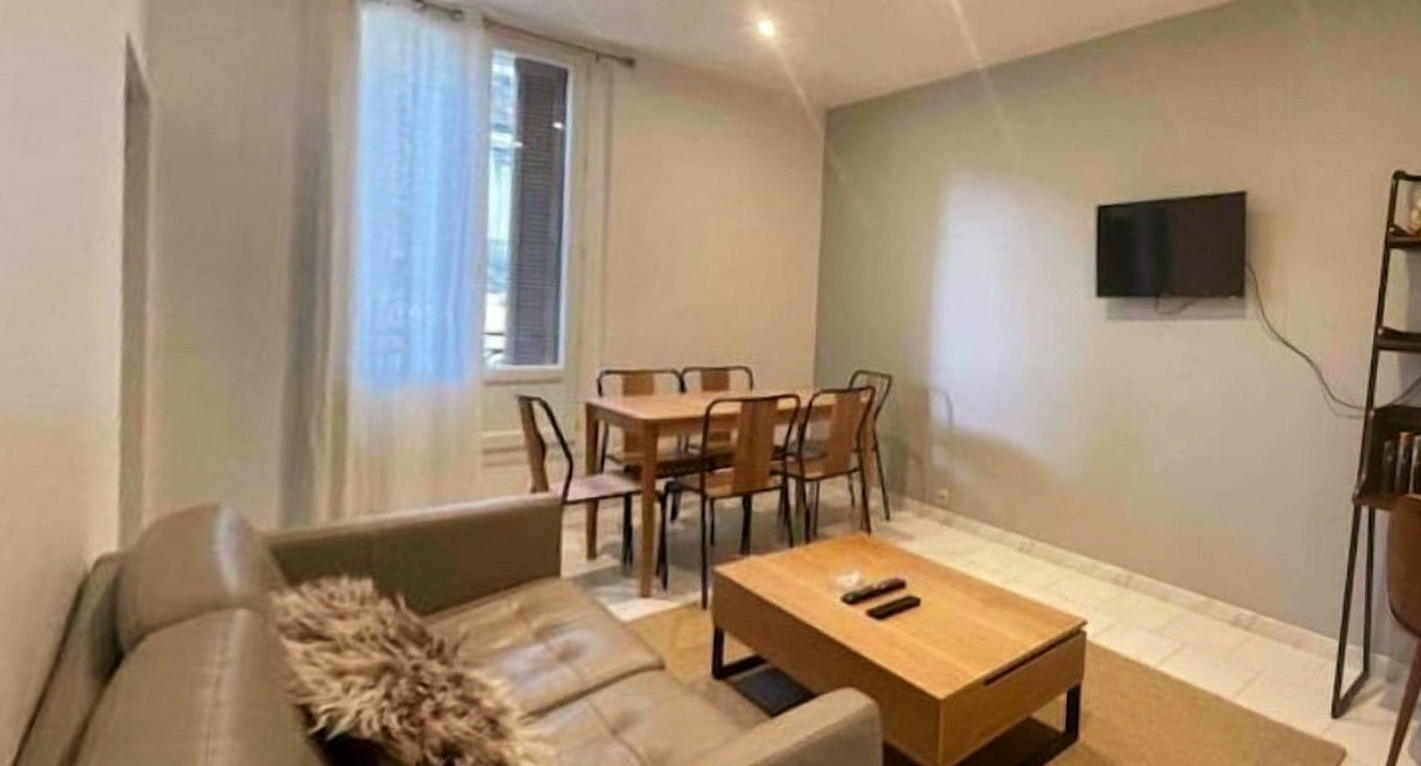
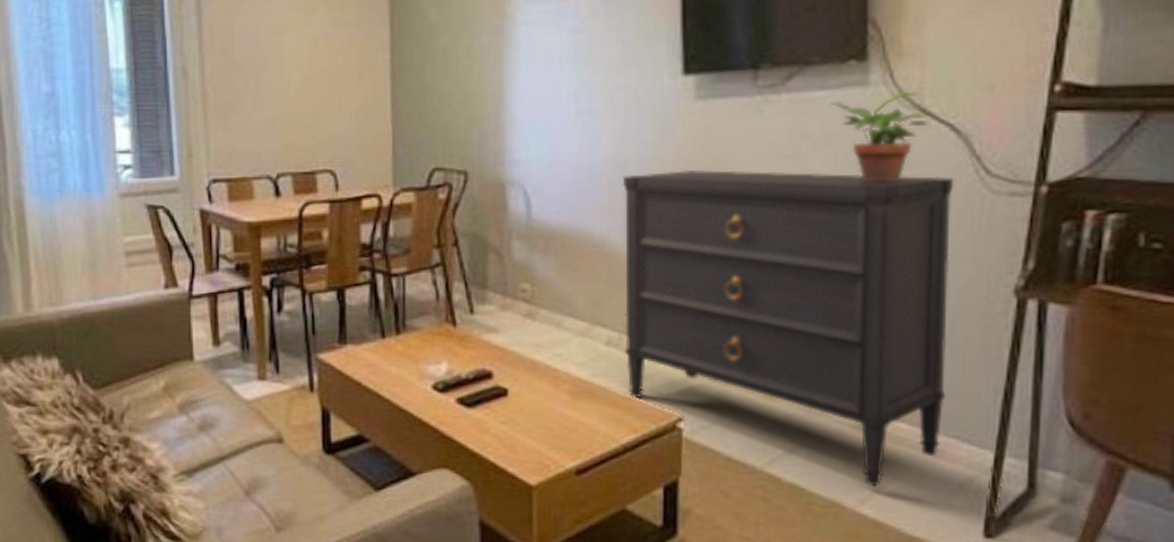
dresser: none [1034,384,1309,679] -> present [622,170,954,487]
potted plant: none [1215,326,1289,403] -> present [829,91,928,183]

